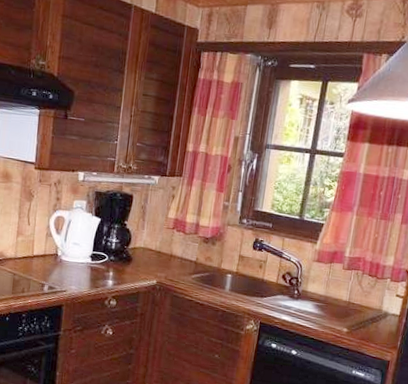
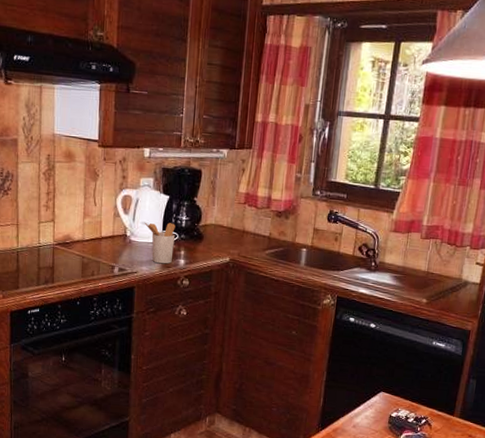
utensil holder: none [75,242,106,284] -> present [144,222,176,264]

